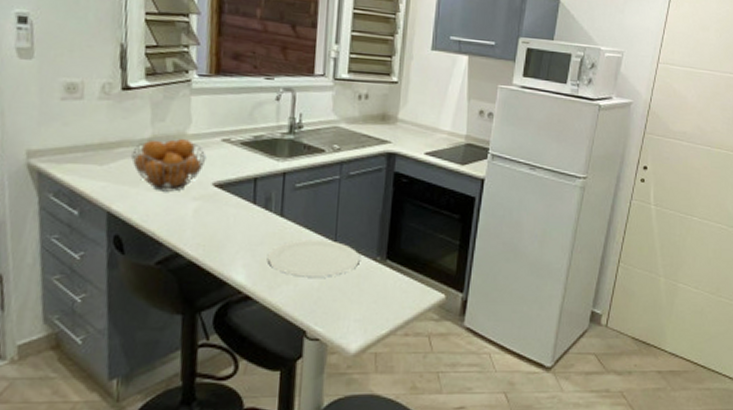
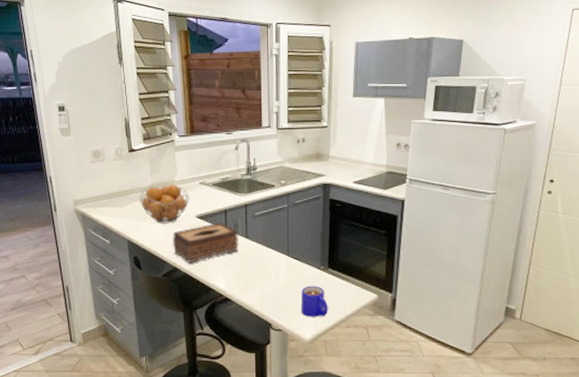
tissue box: none [175,193,271,248] -> present [173,222,240,264]
plate: present [267,239,360,278] -> none [239,255,308,283]
mug: none [346,281,383,322] -> present [300,286,328,317]

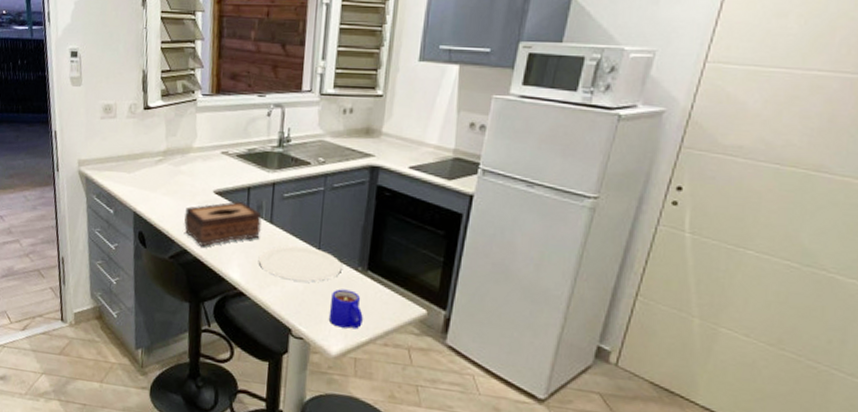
fruit basket: present [140,185,190,224] -> none [151,152,209,197]
plate: none [239,255,308,283] -> present [258,245,342,283]

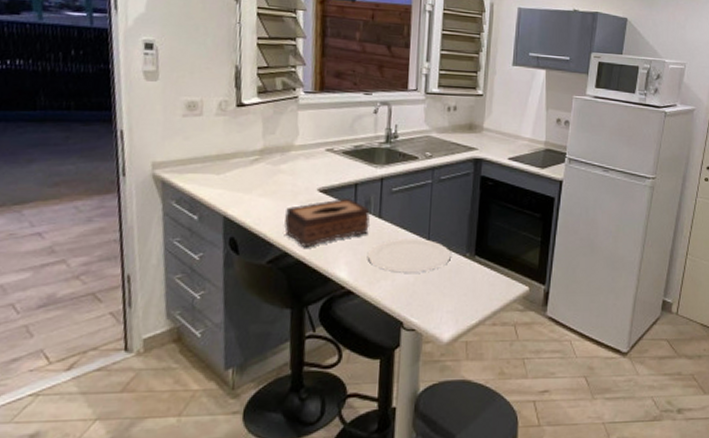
mug: present [328,289,363,329] -> none [439,276,472,314]

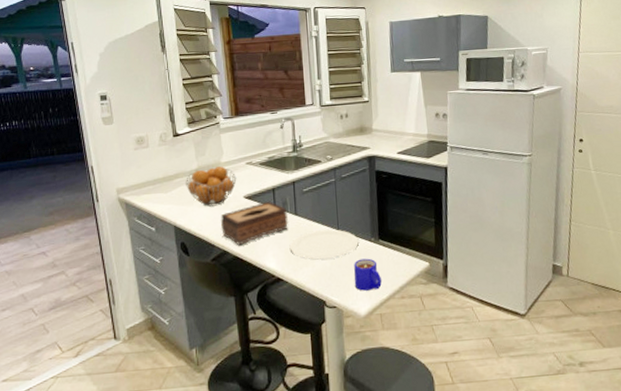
fruit basket: none [245,150,312,197] -> present [186,166,237,207]
mug: none [439,276,472,314] -> present [353,258,382,291]

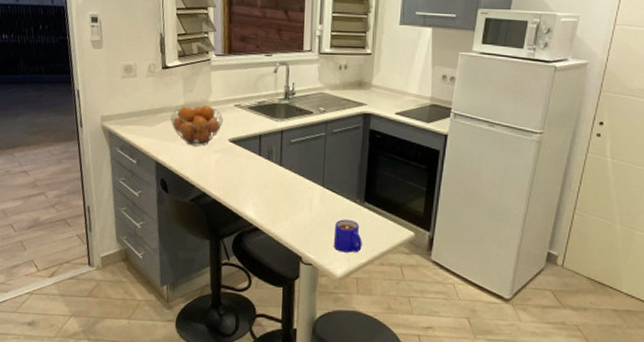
tissue box: present [221,201,289,246] -> none [203,147,273,190]
plate: present [289,229,359,260] -> none [270,184,343,215]

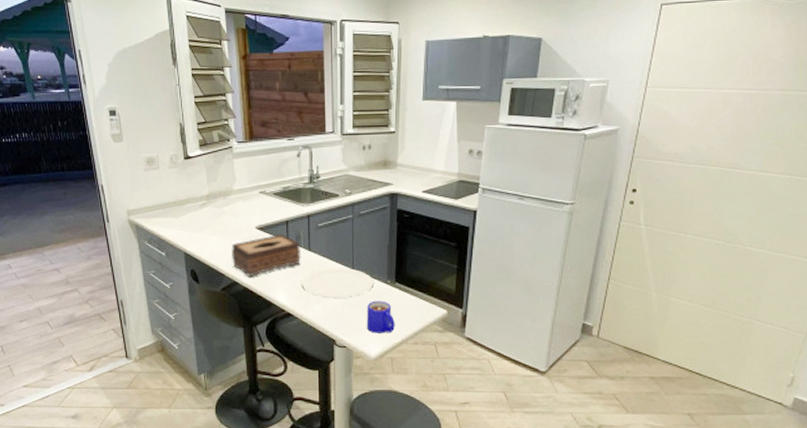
fruit basket: present [171,106,224,146] -> none [196,194,249,235]
tissue box: none [203,147,273,190] -> present [232,233,302,277]
plate: none [270,184,343,215] -> present [301,268,373,298]

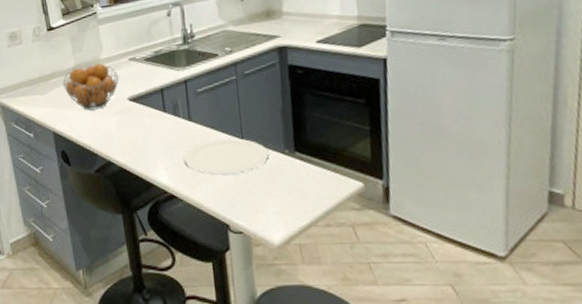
fruit basket: none [196,194,249,235] -> present [63,63,119,111]
tissue box: present [232,233,302,277] -> none [103,103,182,156]
mug: present [366,301,395,333] -> none [263,175,300,215]

